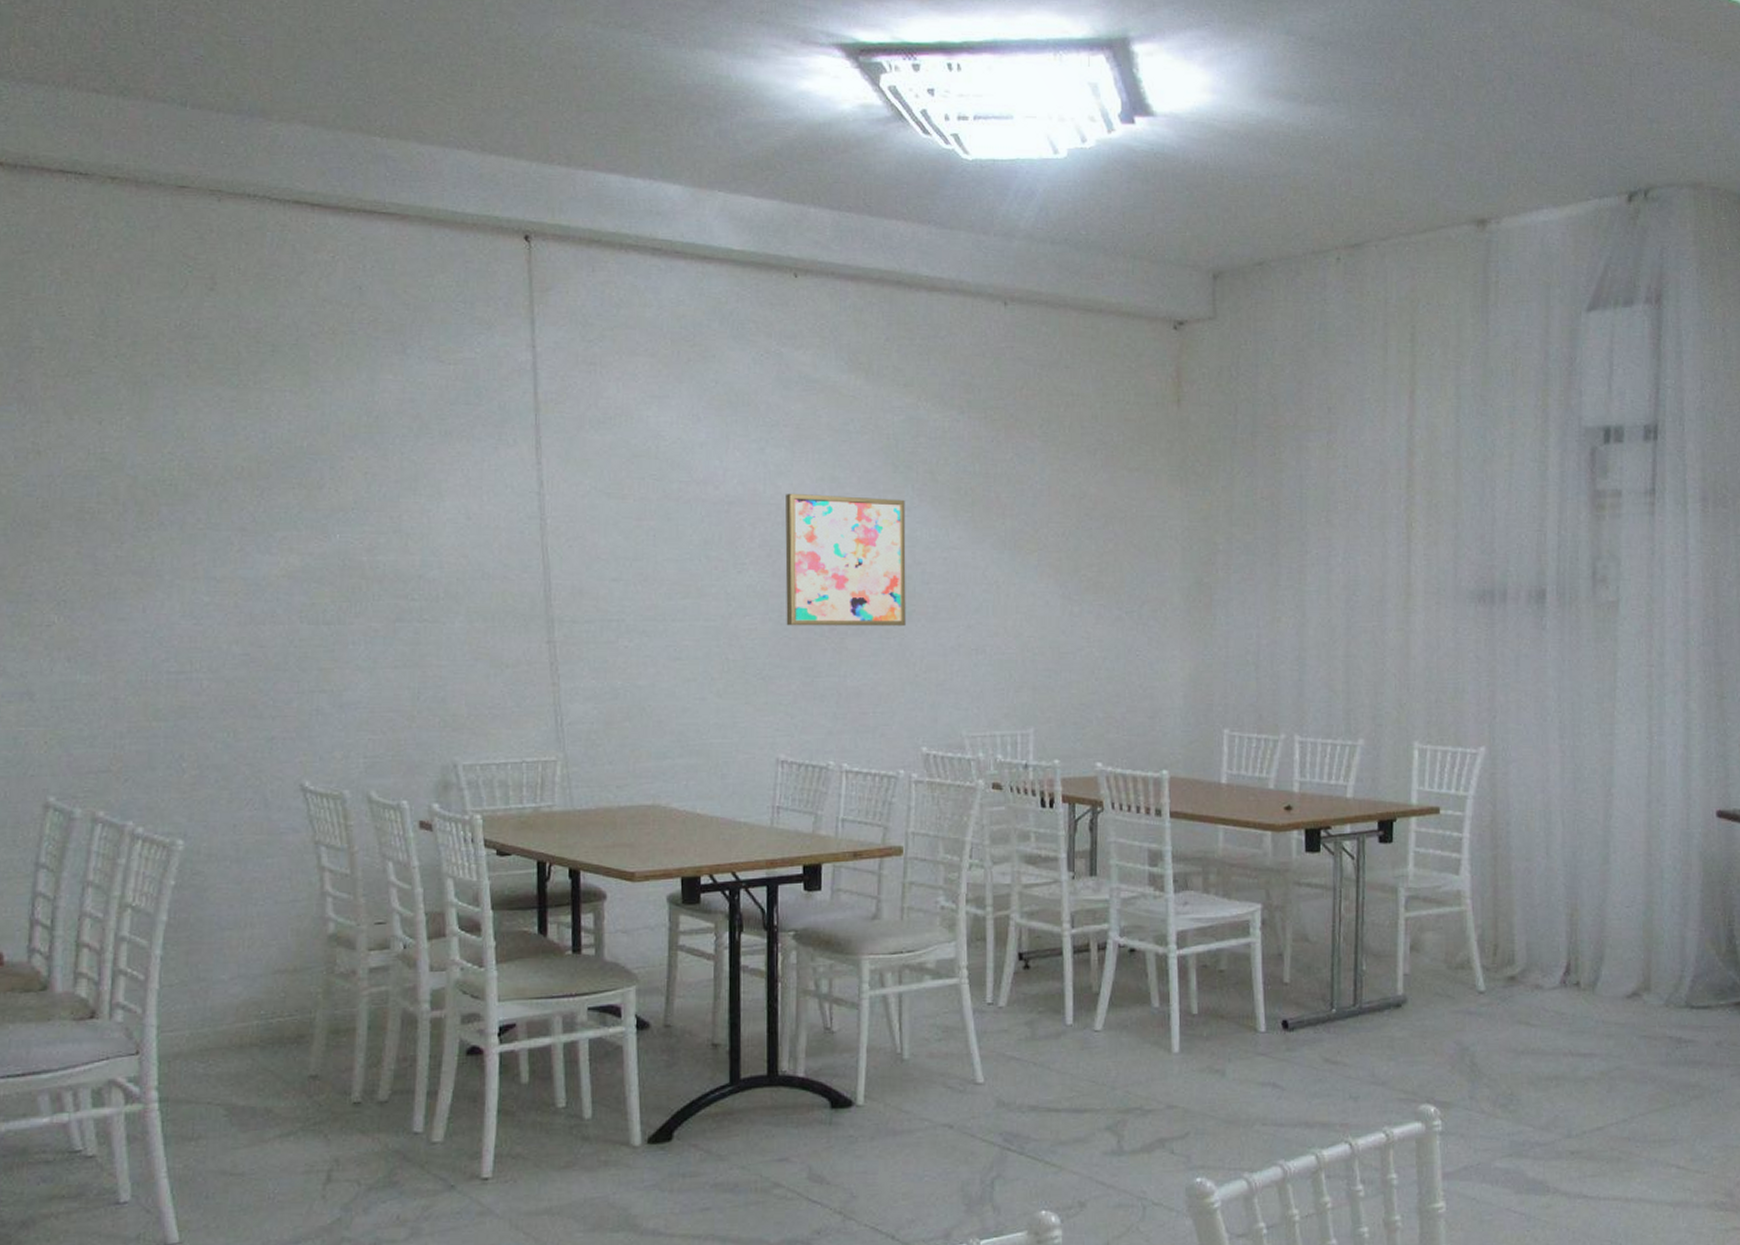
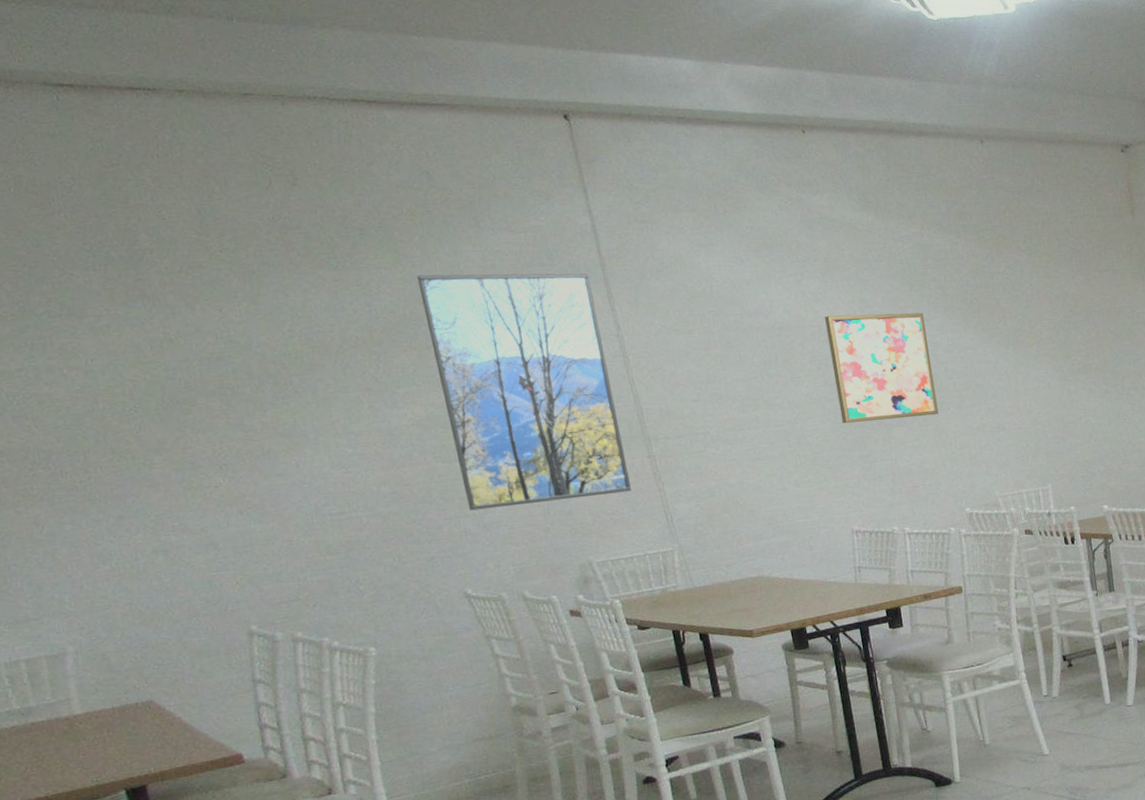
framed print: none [324,402,521,685] -> present [417,273,631,511]

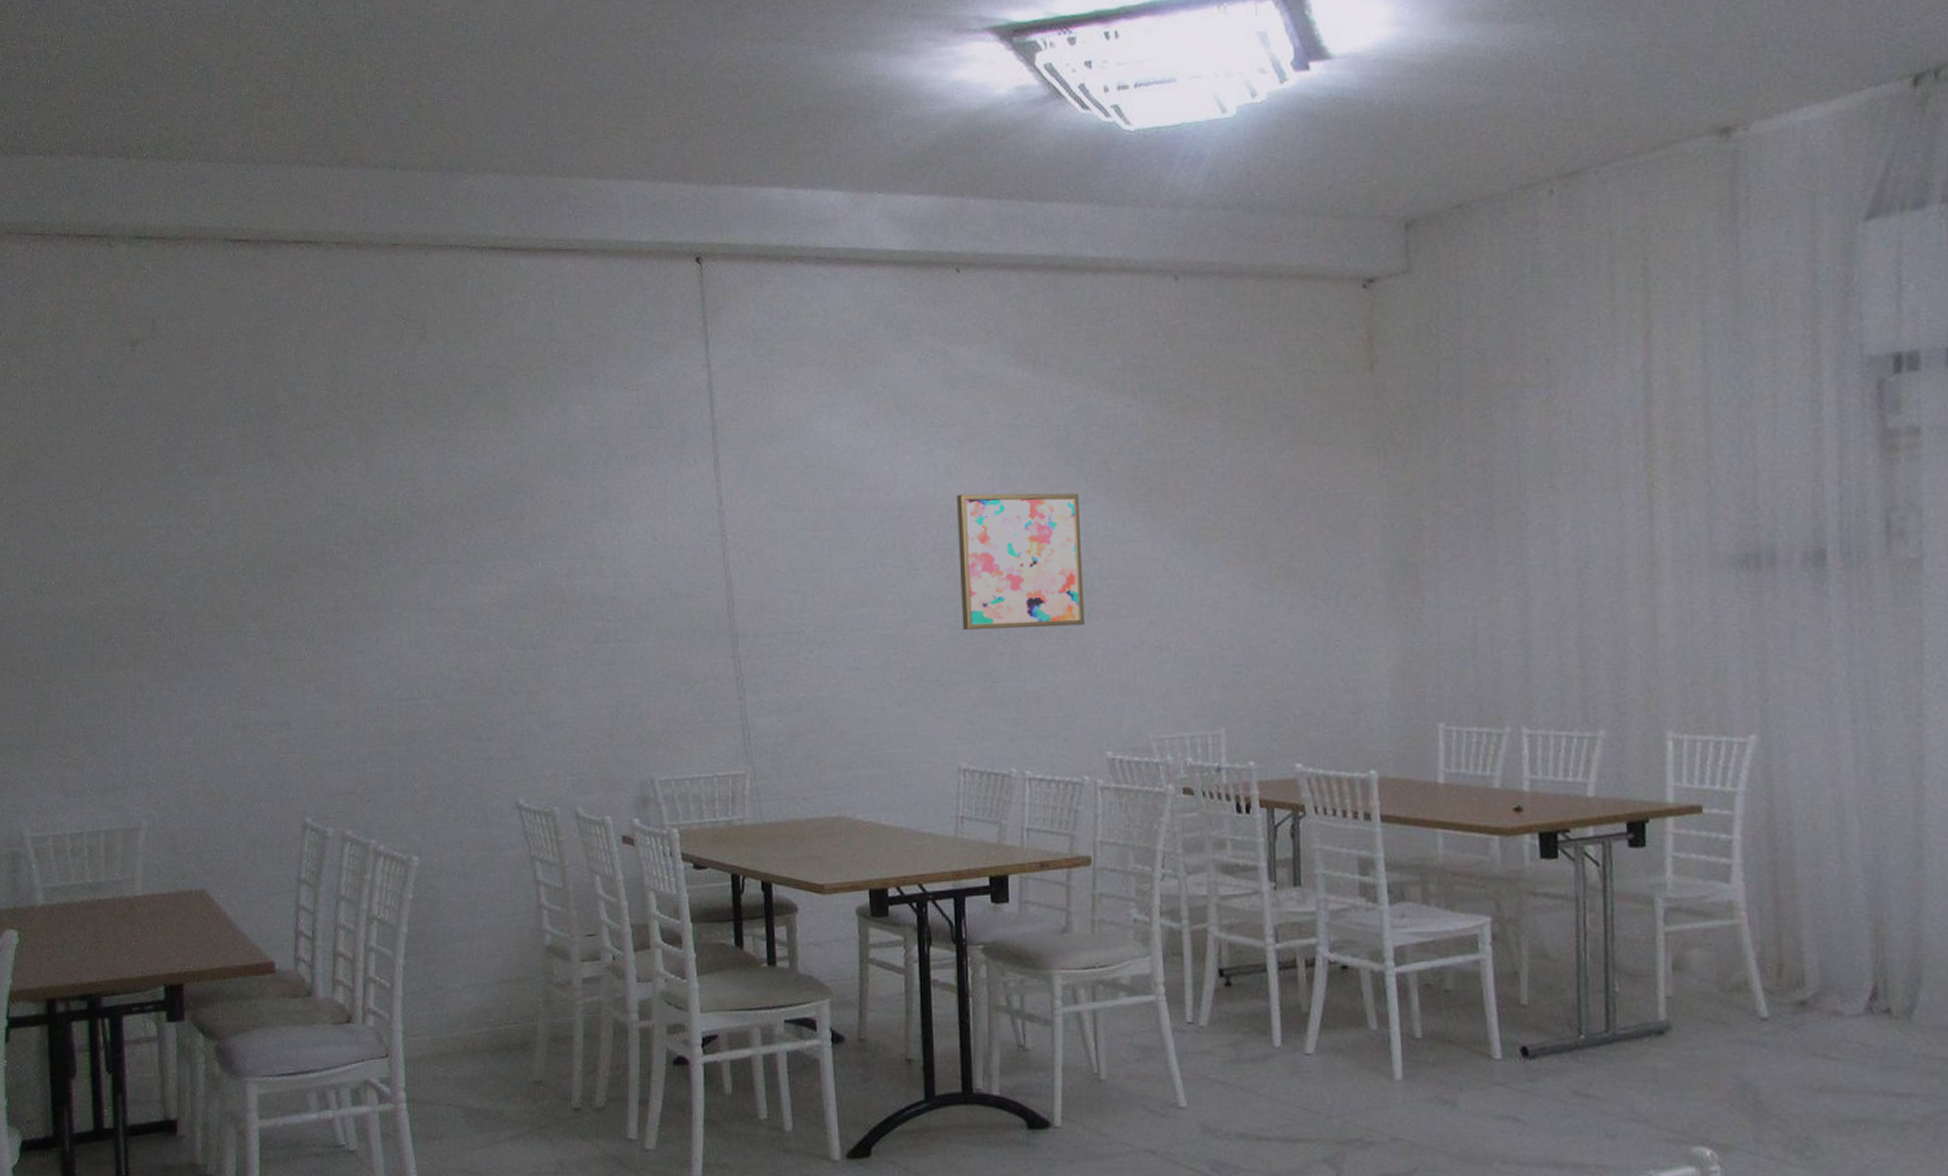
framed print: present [417,273,631,511] -> none [523,436,709,707]

